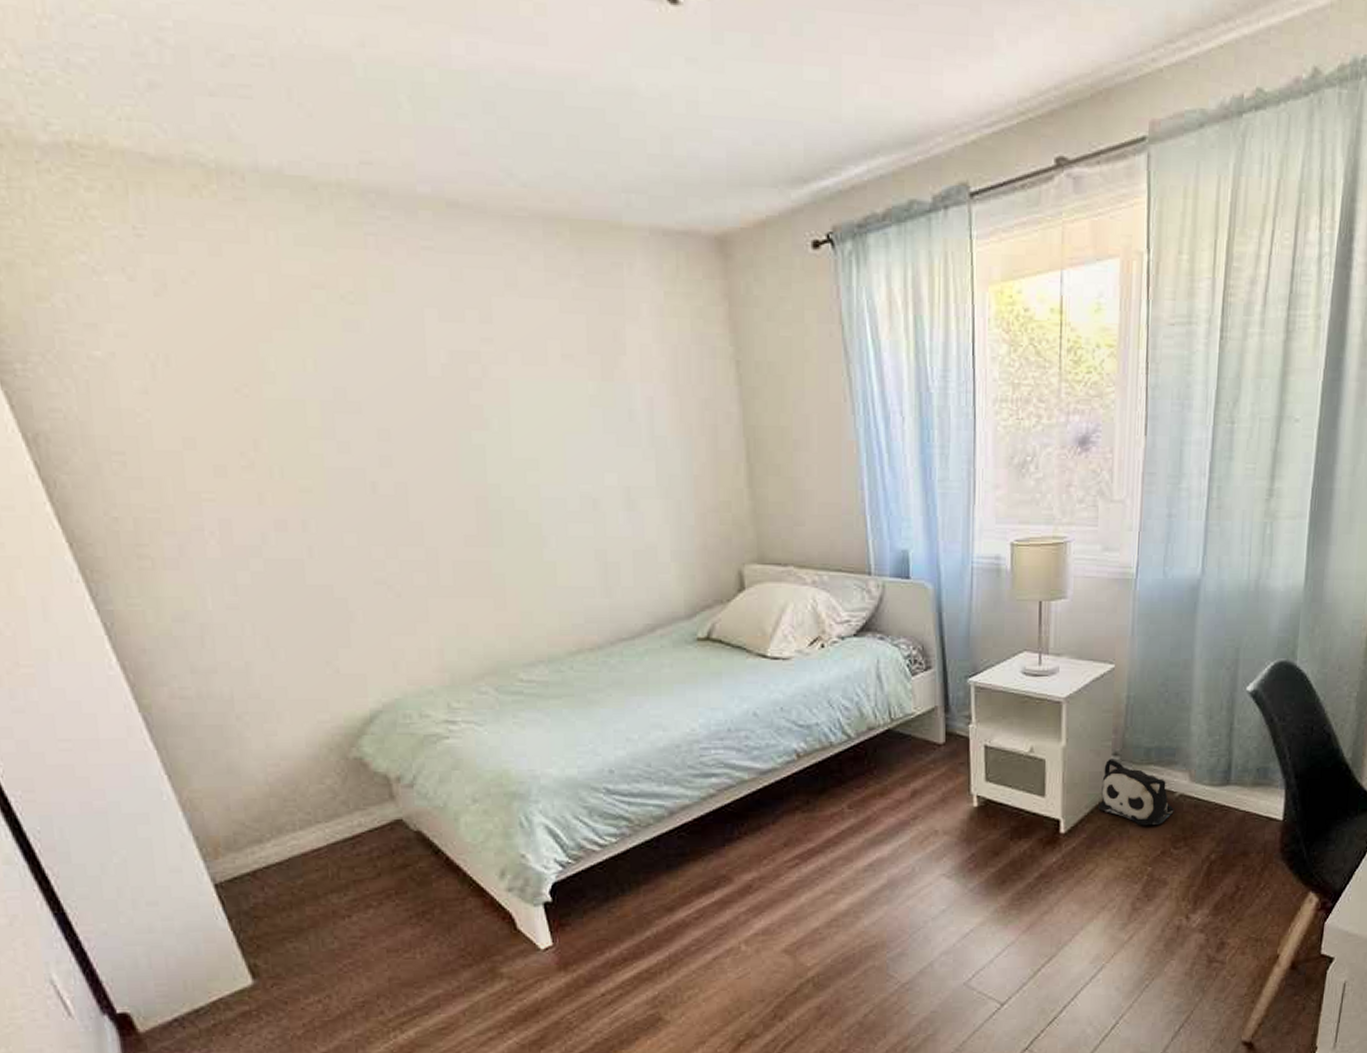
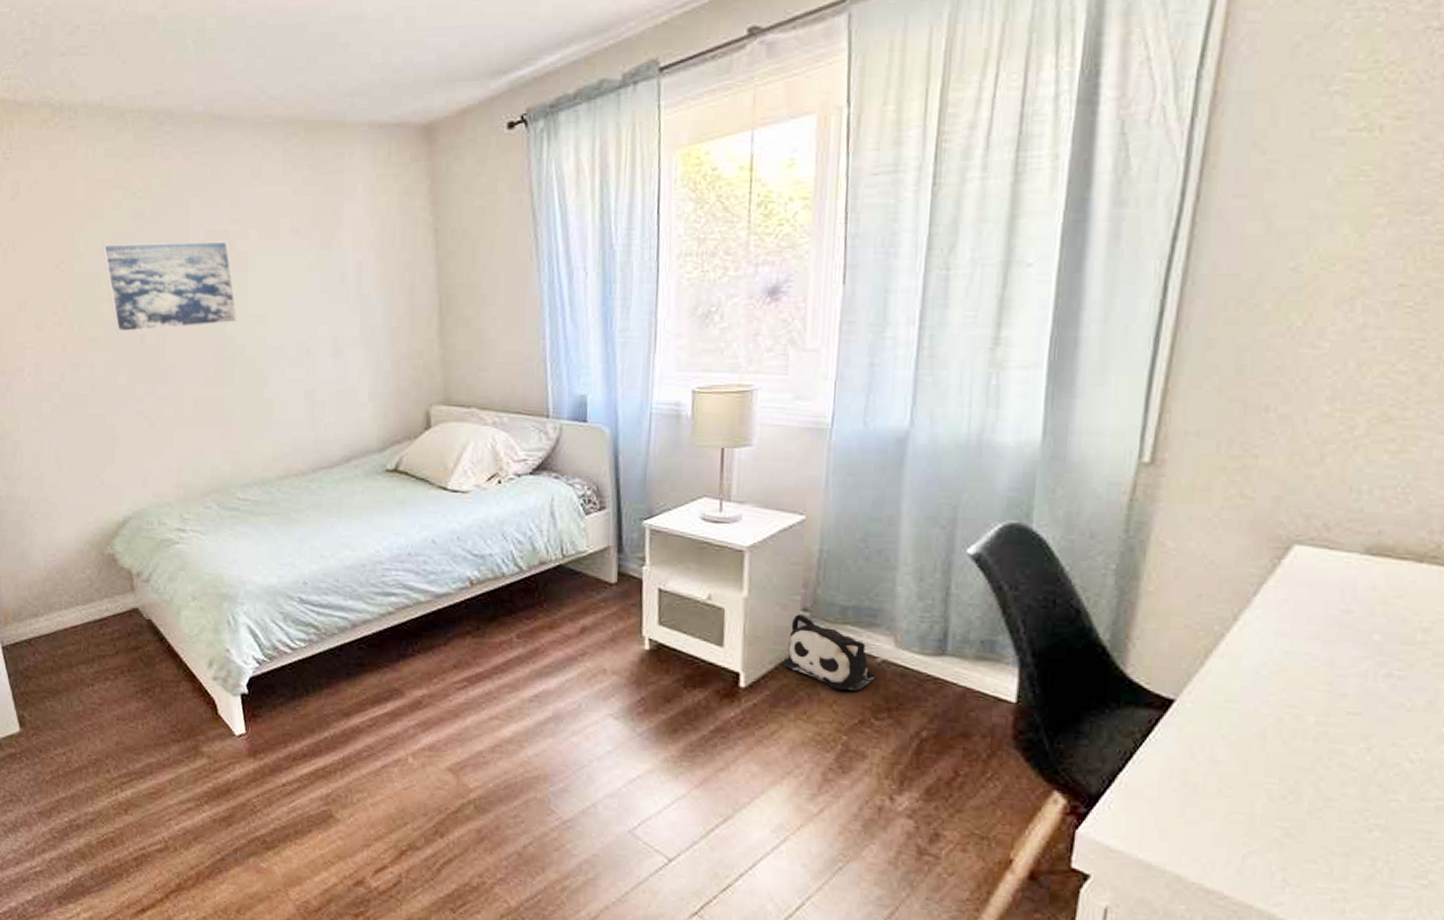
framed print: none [303,362,501,479] -> present [102,241,237,332]

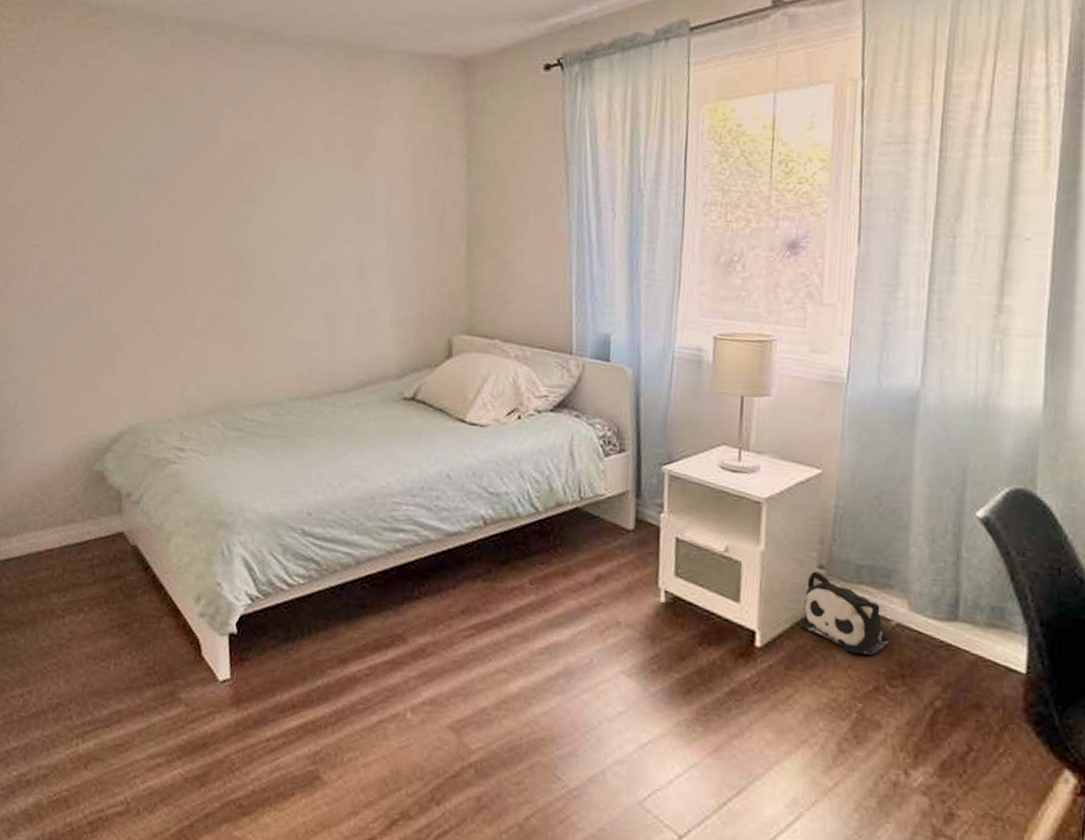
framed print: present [102,241,237,332] -> none [125,146,261,237]

